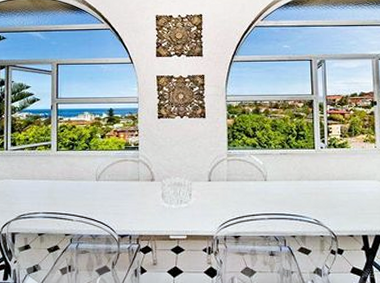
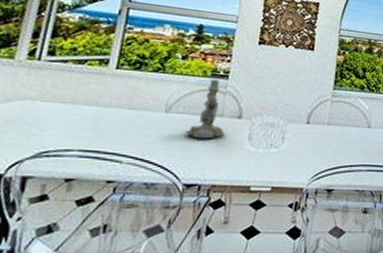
candlestick: none [113,151,143,199] -> present [185,79,225,139]

